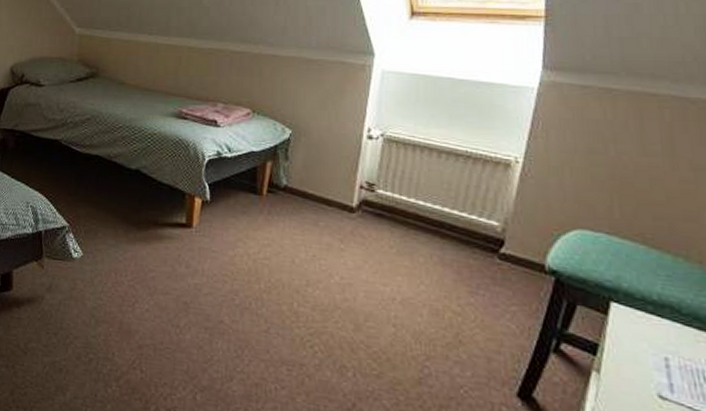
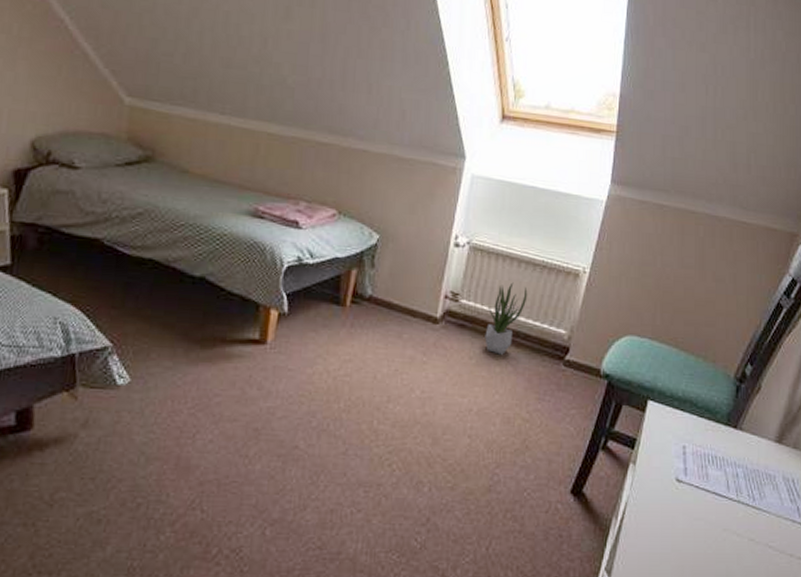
potted plant: none [405,173,451,245] -> present [484,282,528,355]

